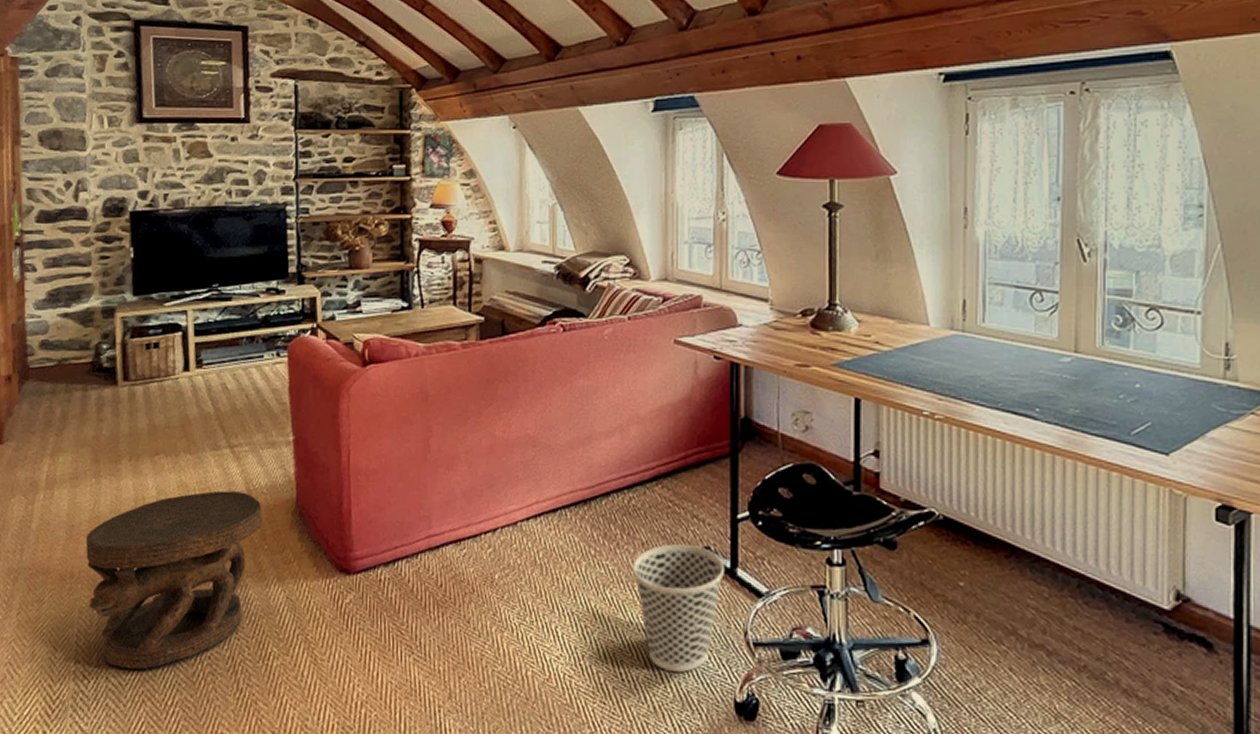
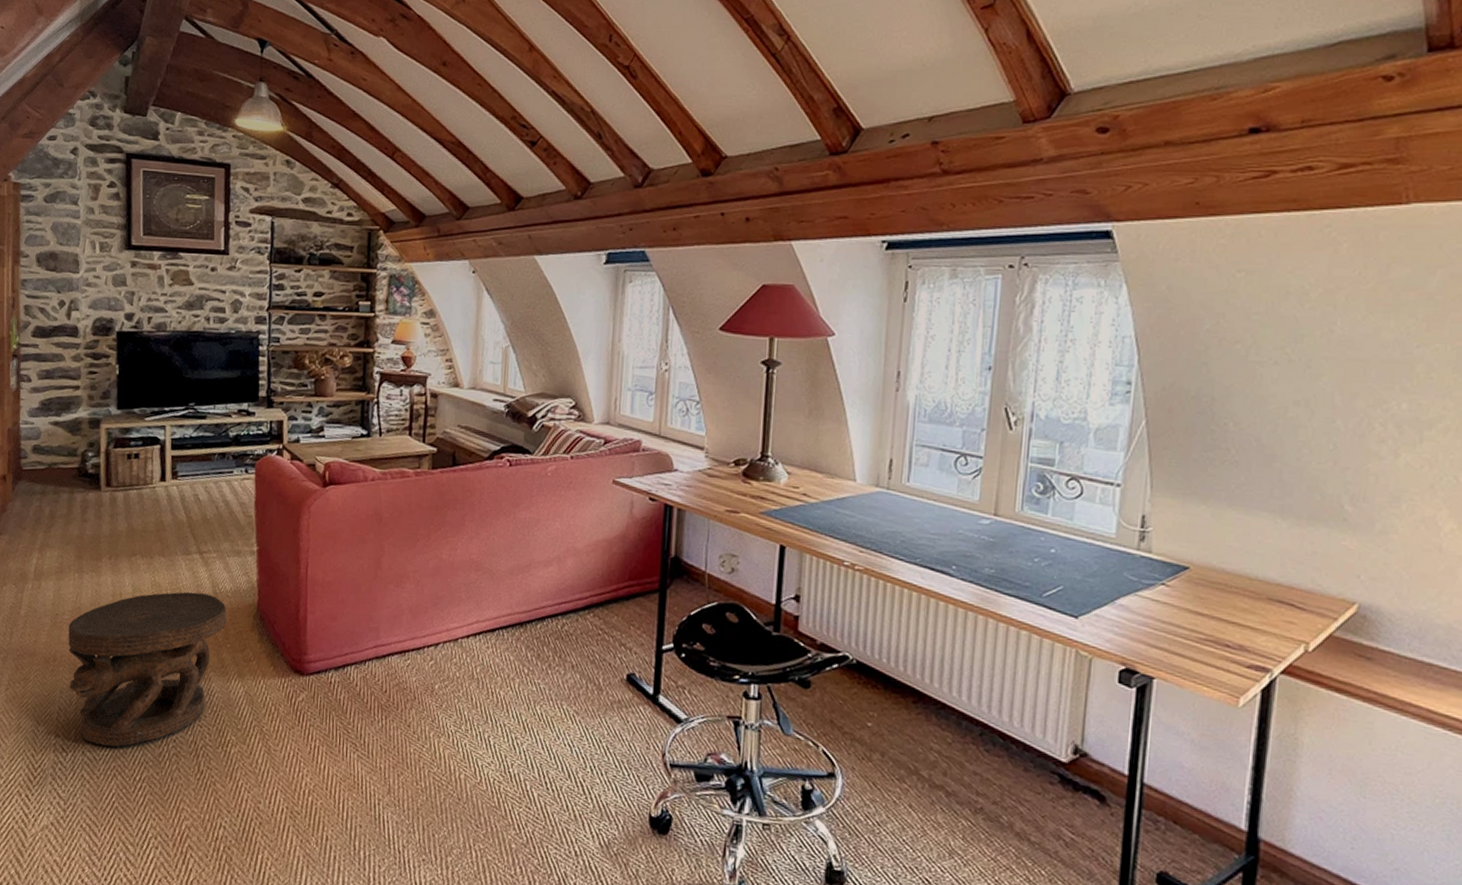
wastebasket: present [633,544,724,672] -> none [562,668,647,786]

